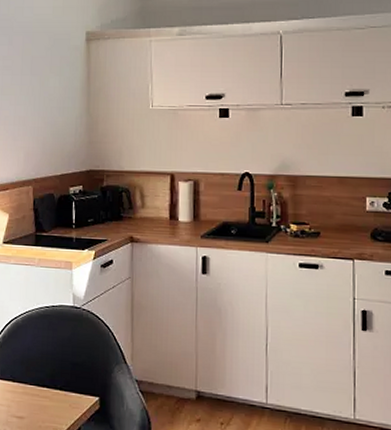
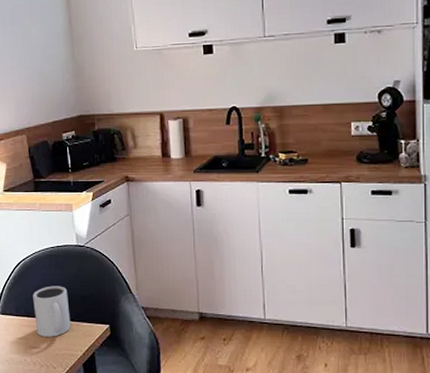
mug: none [20,349,59,407] -> present [33,286,71,337]

